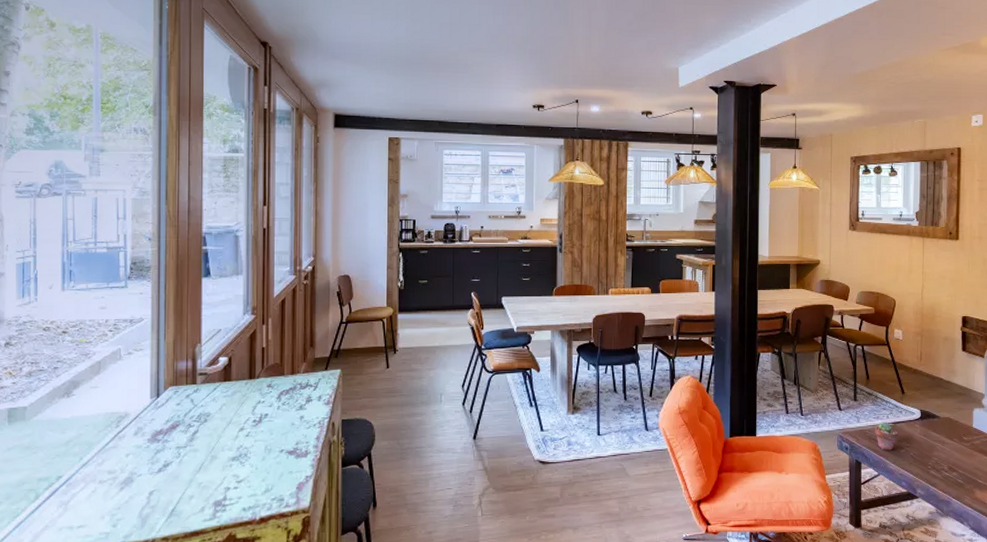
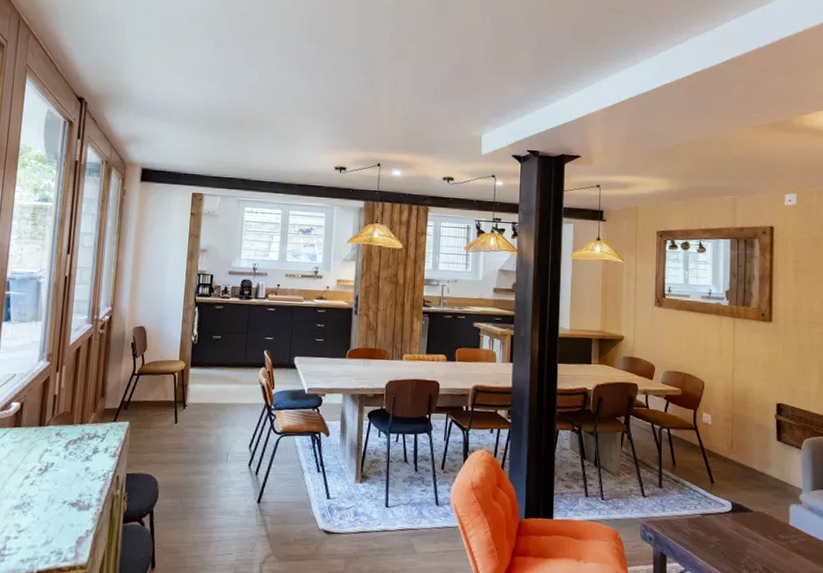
potted succulent: present [875,422,898,451] -> none [681,512,707,545]

